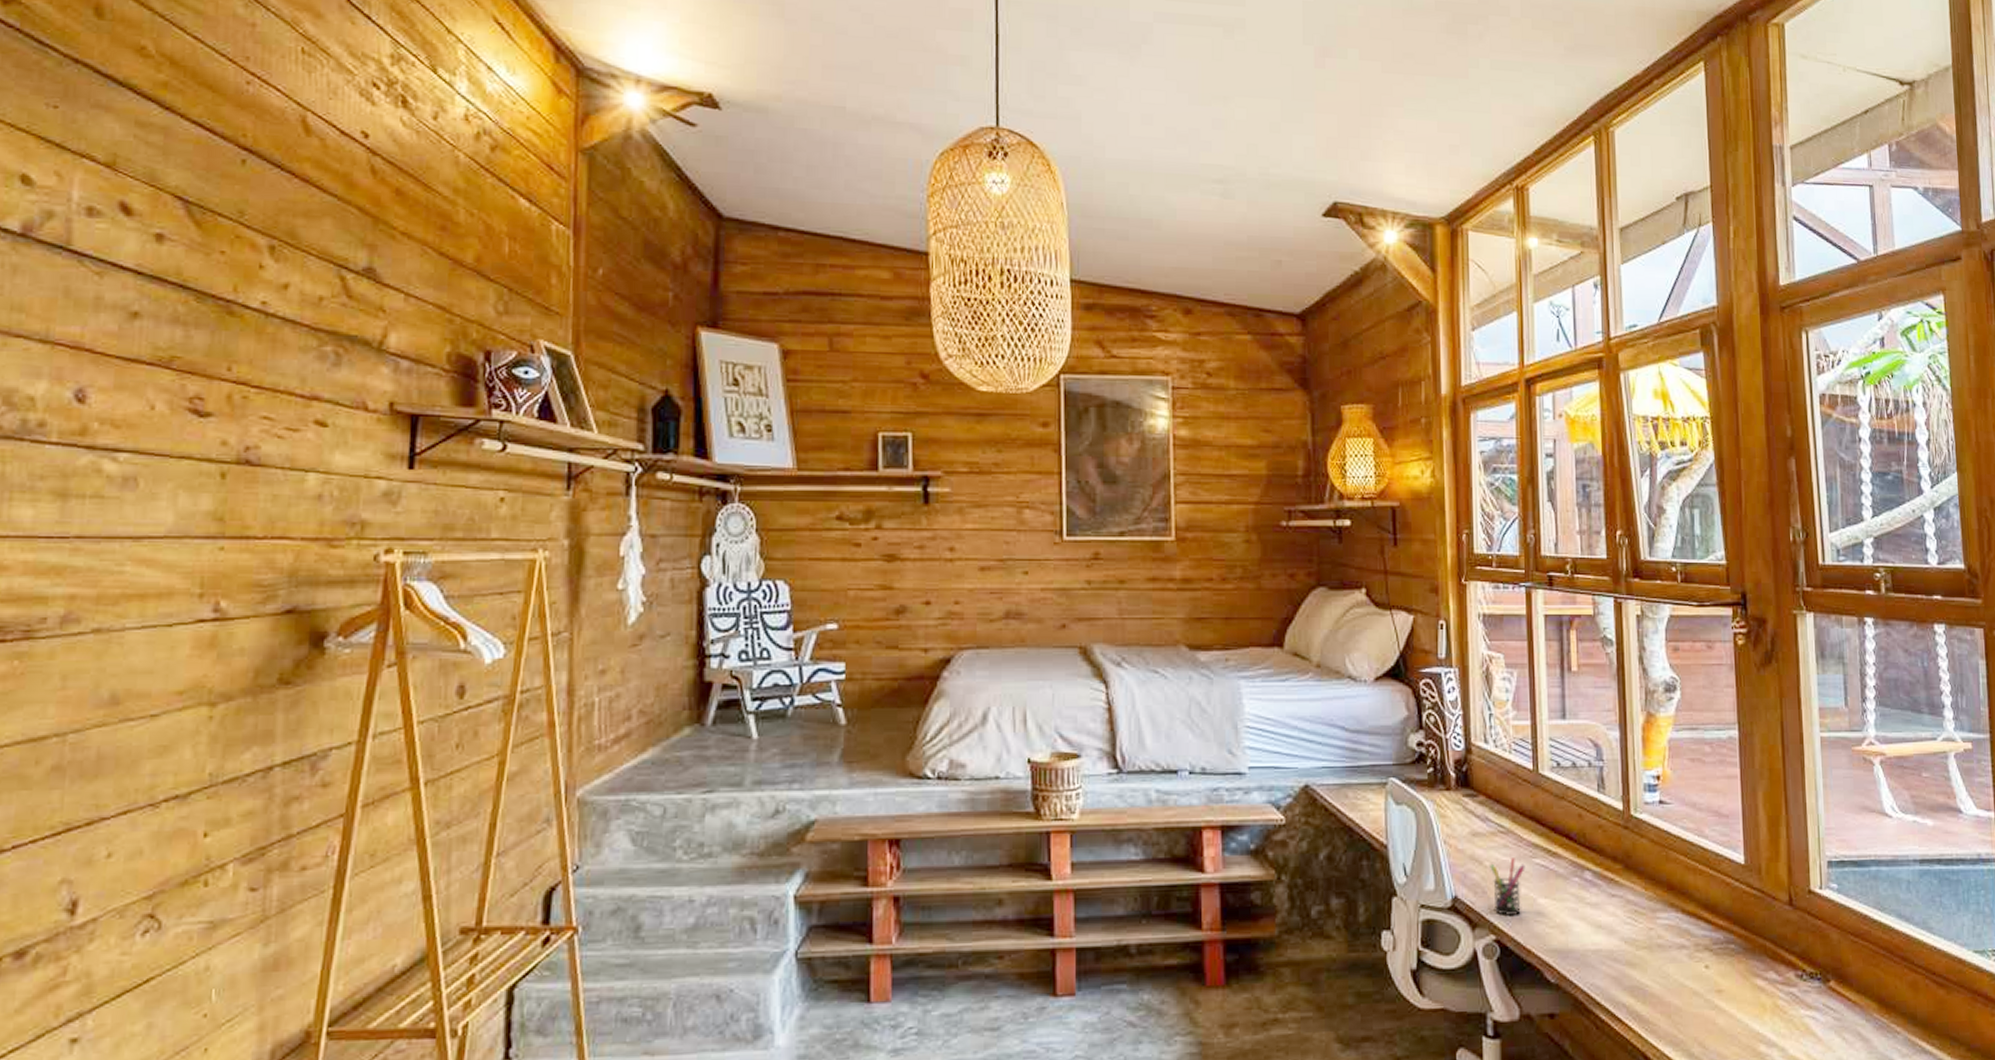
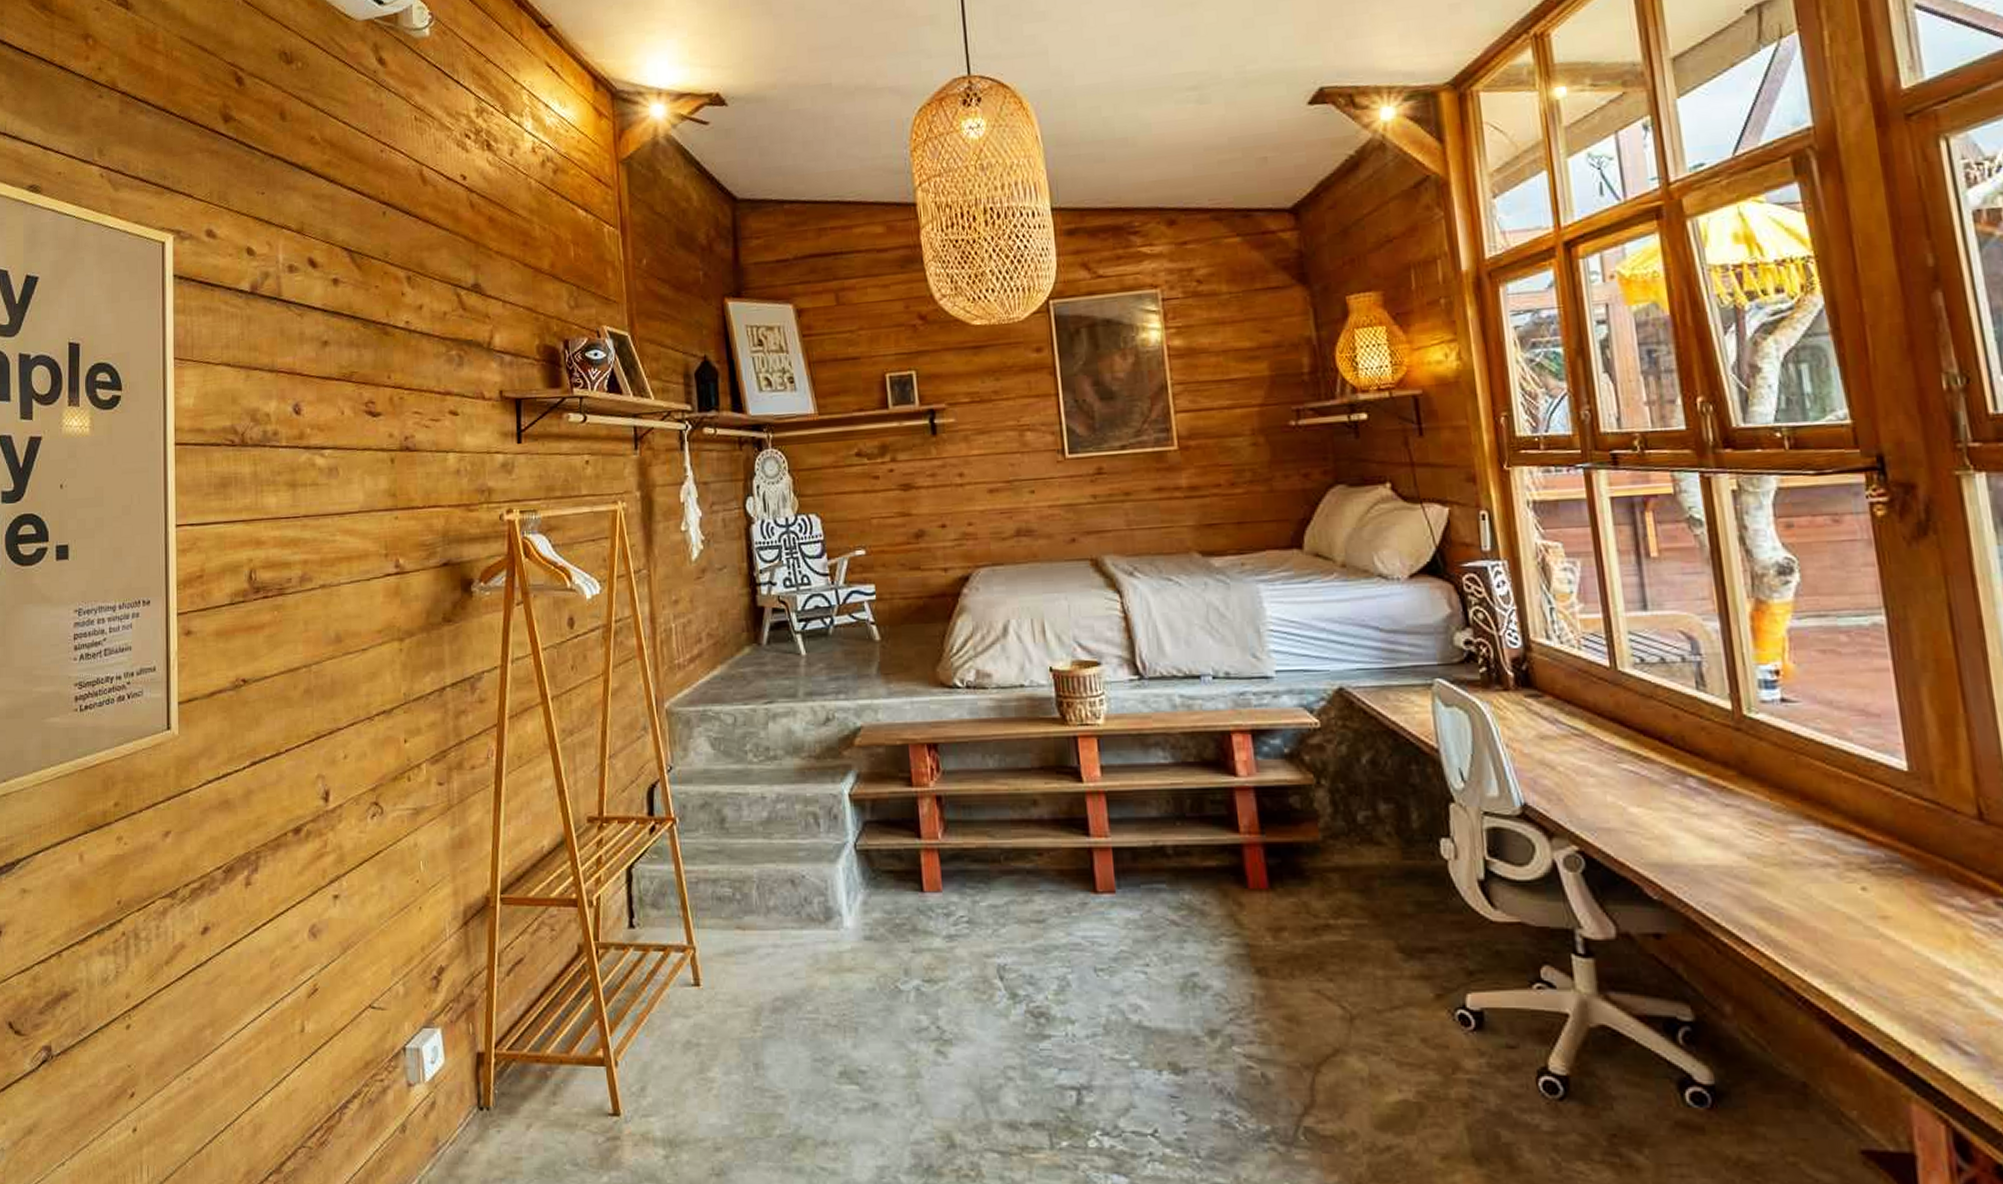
pen holder: present [1490,858,1525,917] -> none [1564,763,1610,826]

